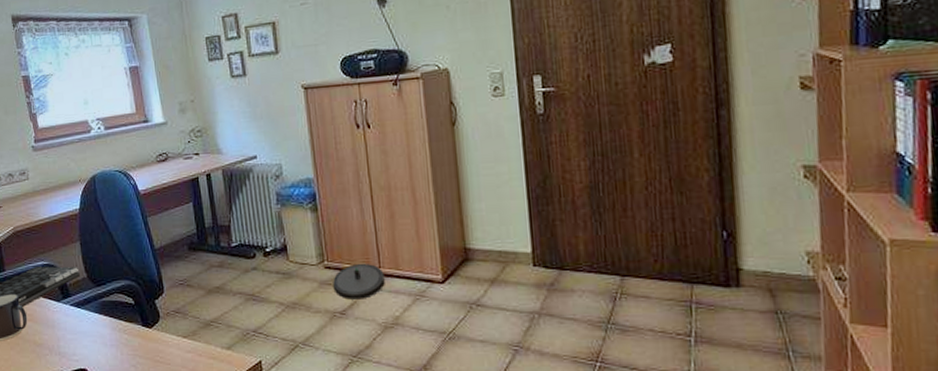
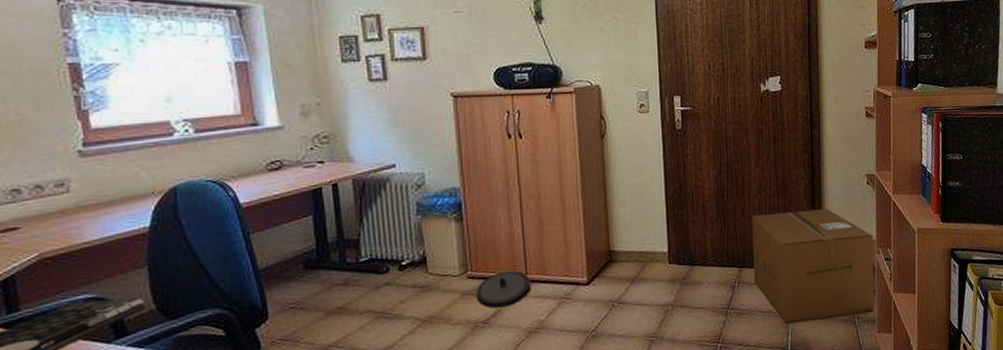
box: none [636,209,820,349] -> present [751,208,875,325]

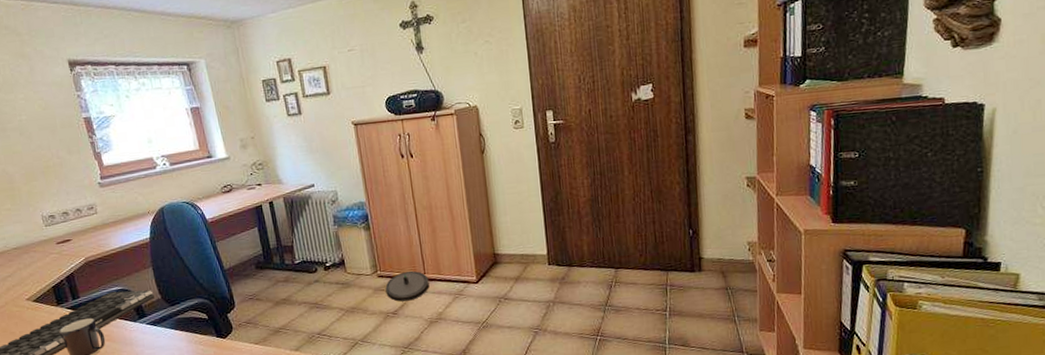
box: present [751,208,875,325] -> none [626,212,756,321]

